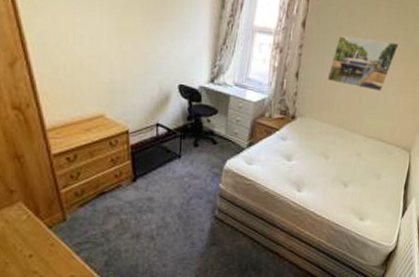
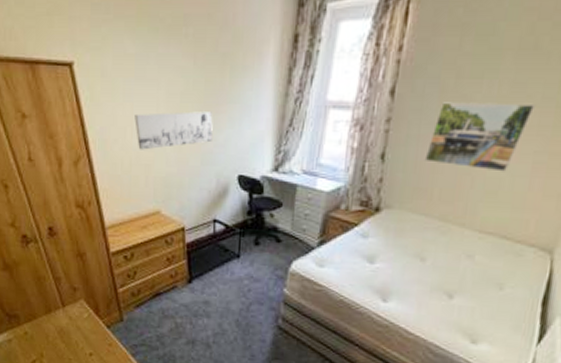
wall art: none [77,20,155,57] -> present [134,111,213,150]

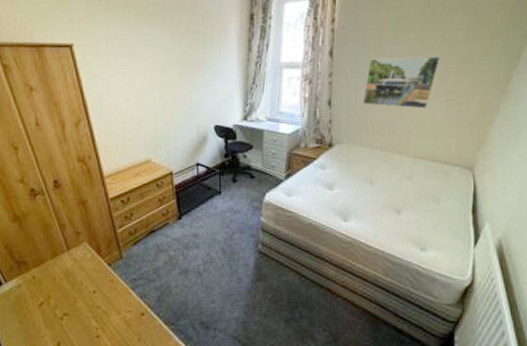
wall art: present [134,111,213,150] -> none [126,76,191,110]

